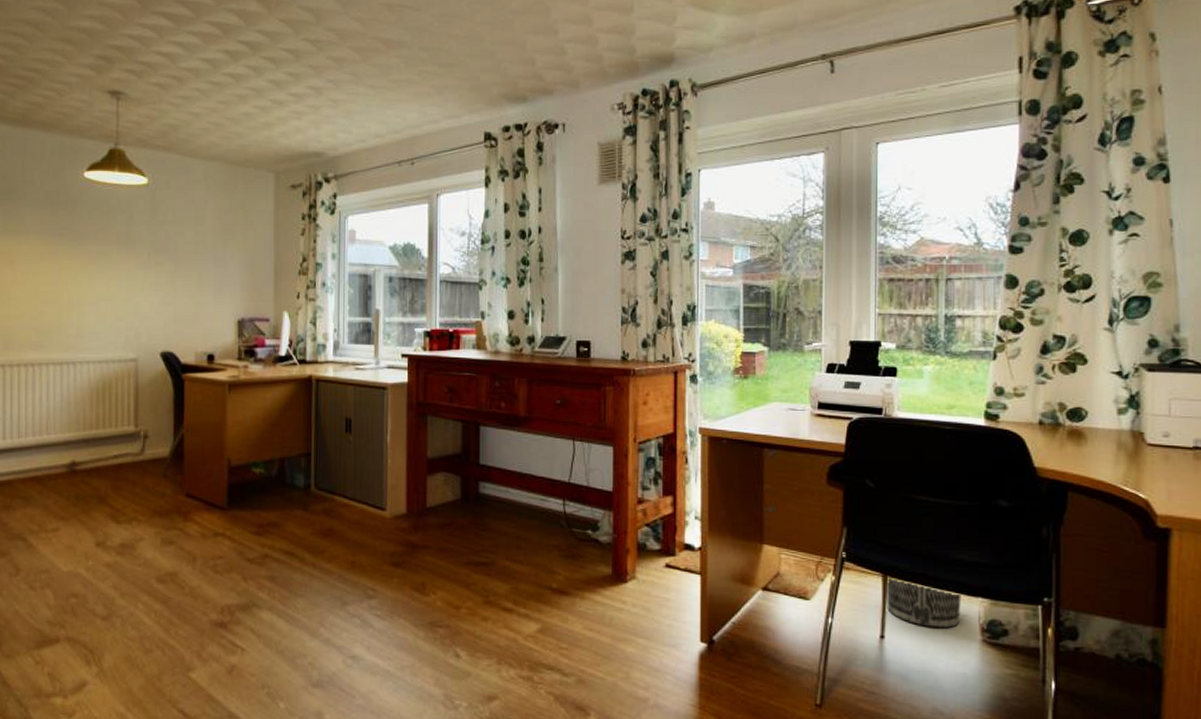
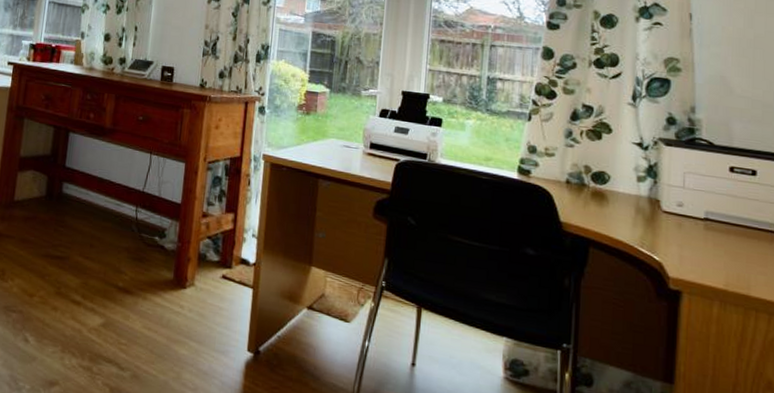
wastebasket: present [886,578,961,629] -> none [419,310,488,363]

